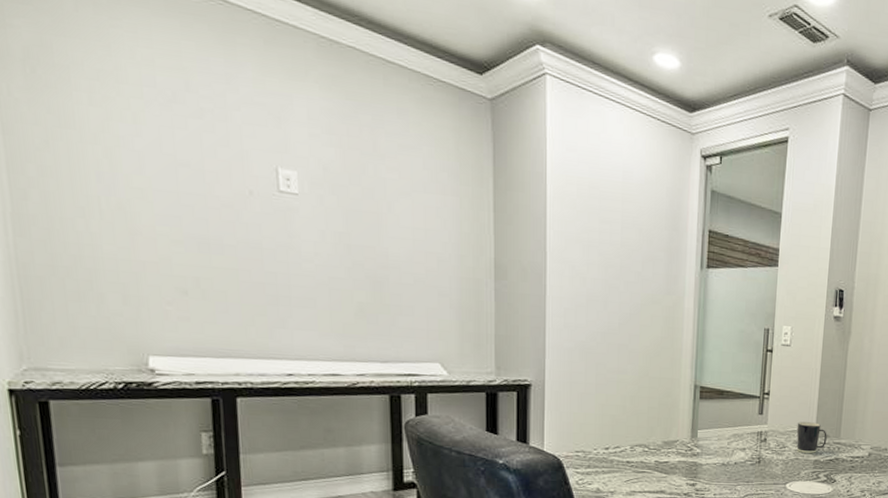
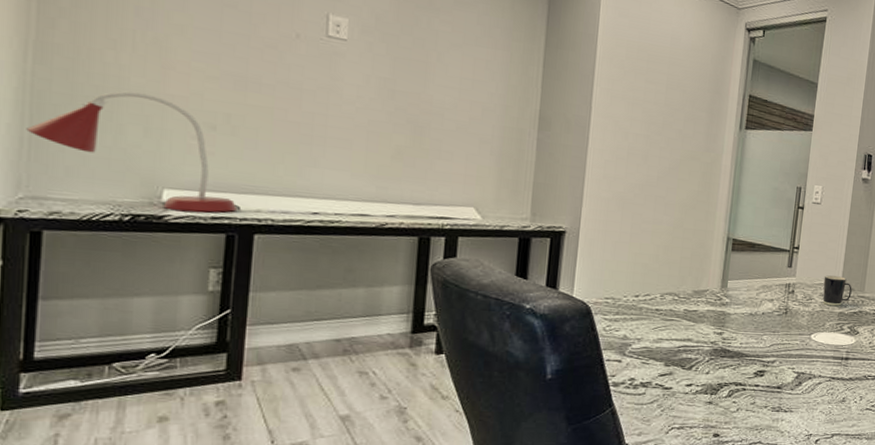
desk lamp: none [19,260,222,378] -> present [26,91,242,213]

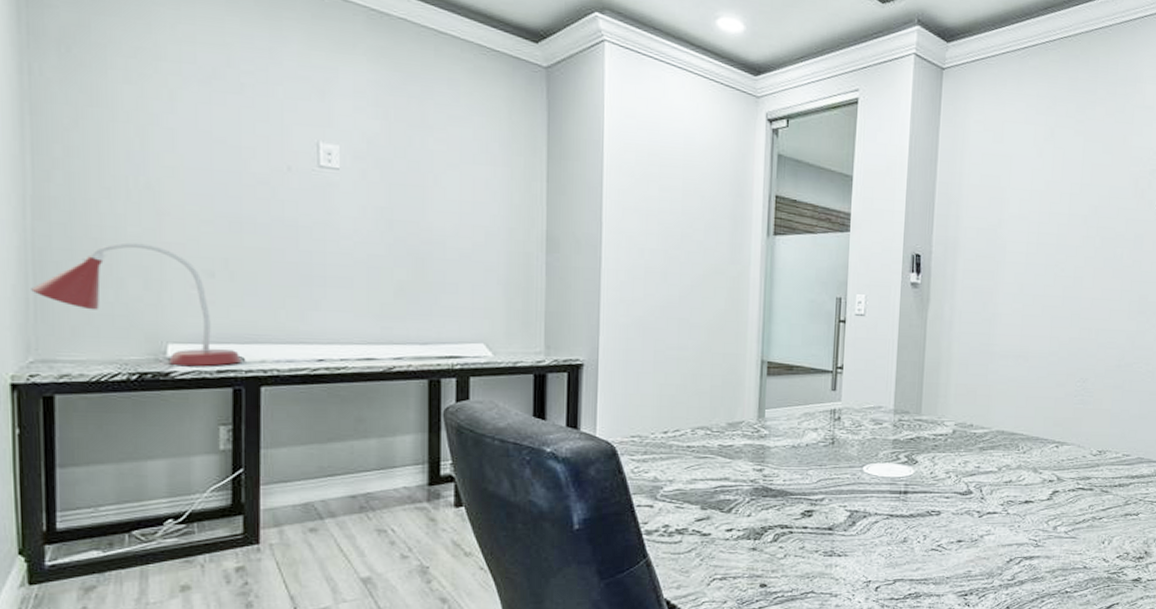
mug: present [822,275,852,306] -> none [873,397,907,433]

